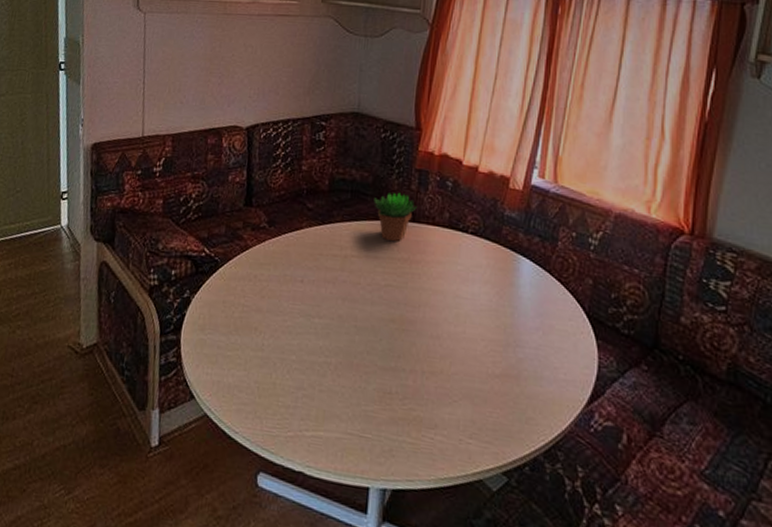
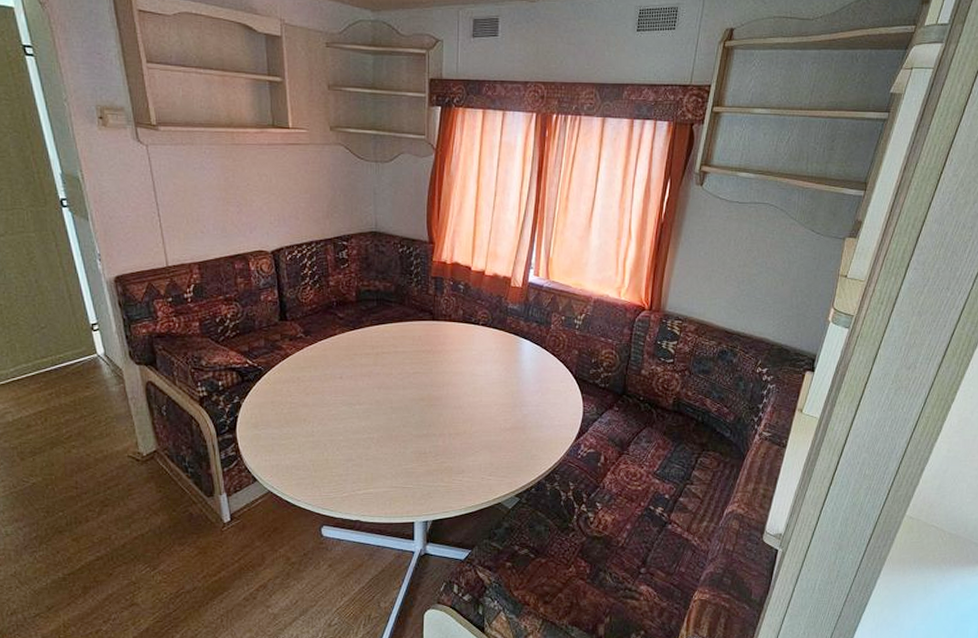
succulent plant: present [374,192,417,242] -> none [397,297,435,338]

